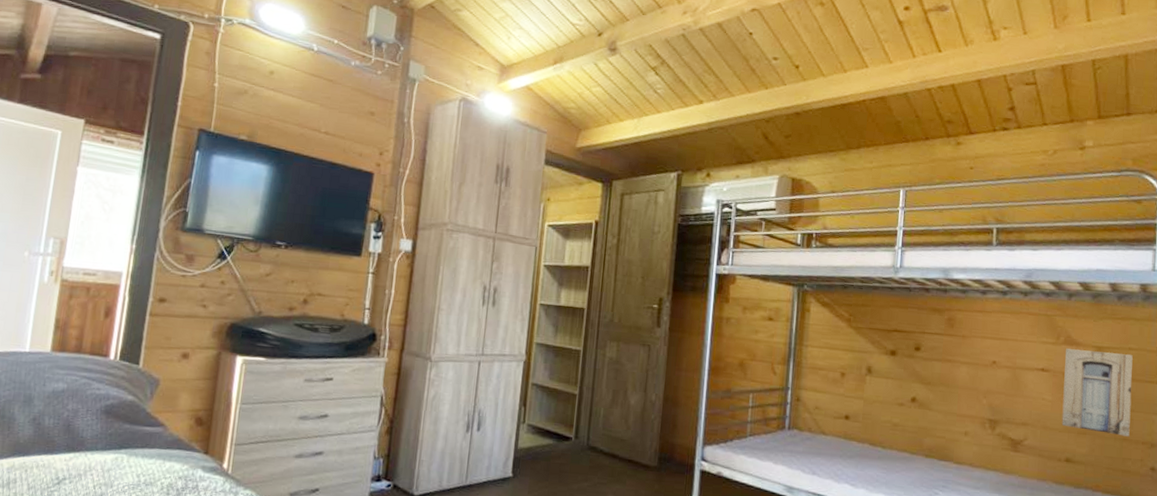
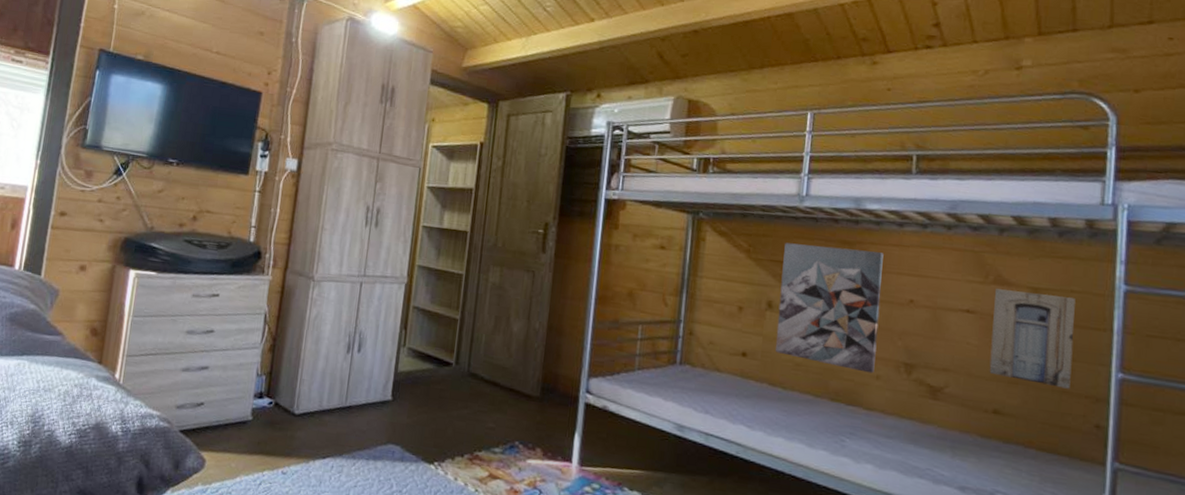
wall art: none [875,311,969,430] -> present [776,242,884,373]

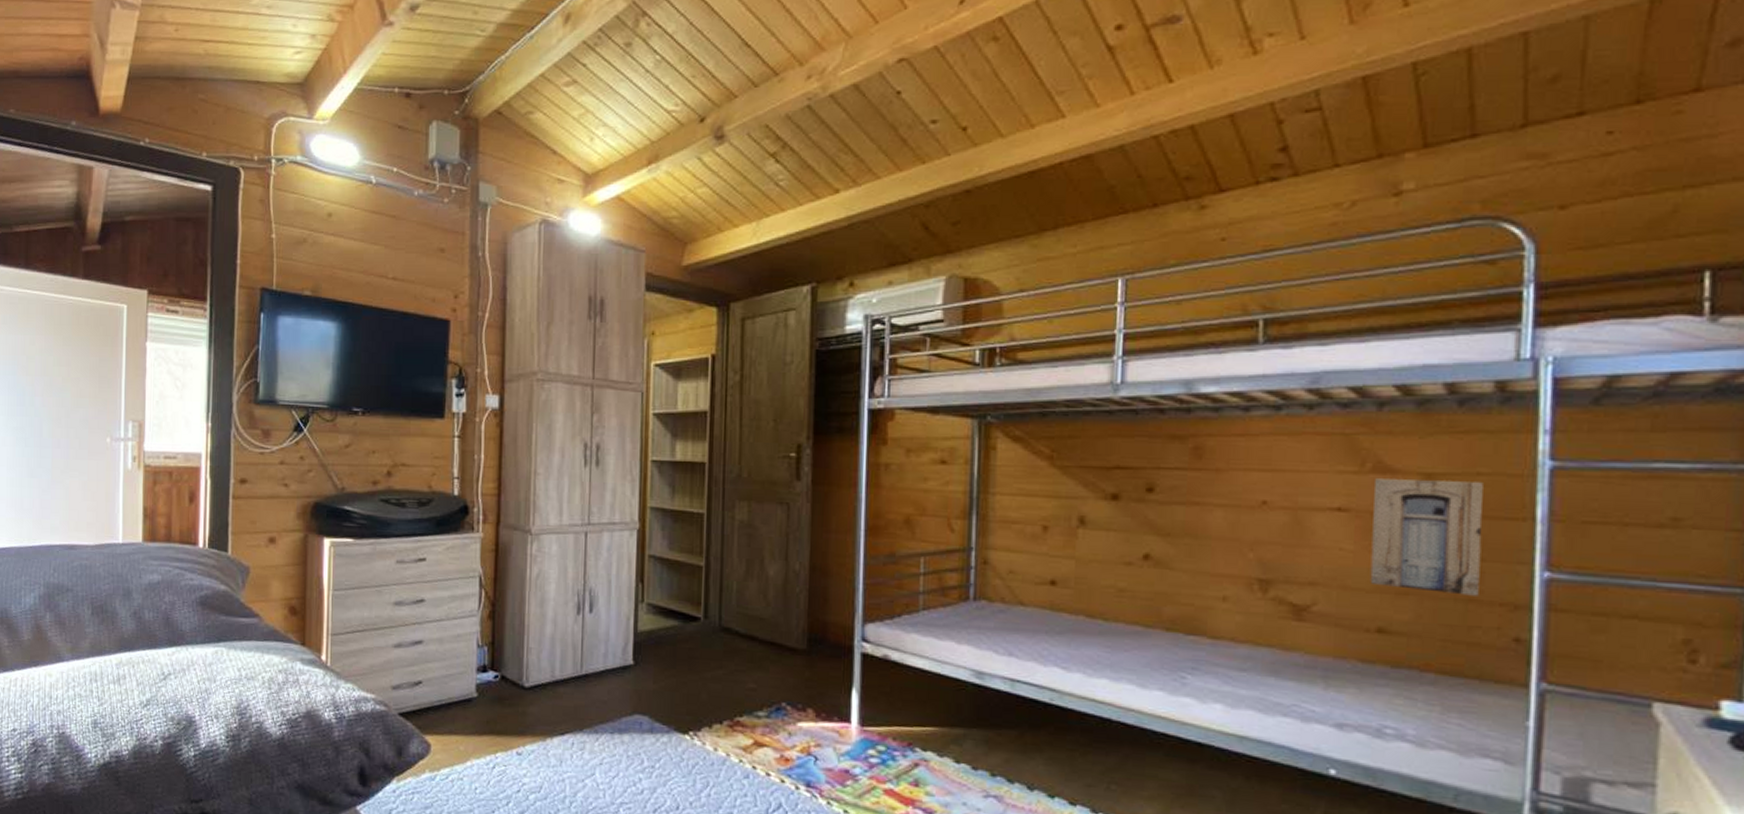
wall art: present [776,242,884,373] -> none [1092,443,1225,594]

